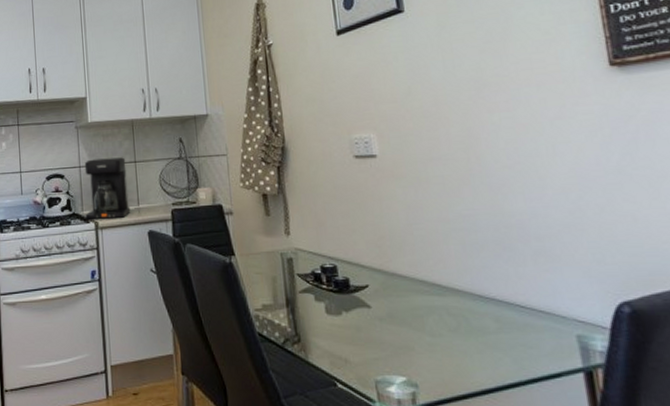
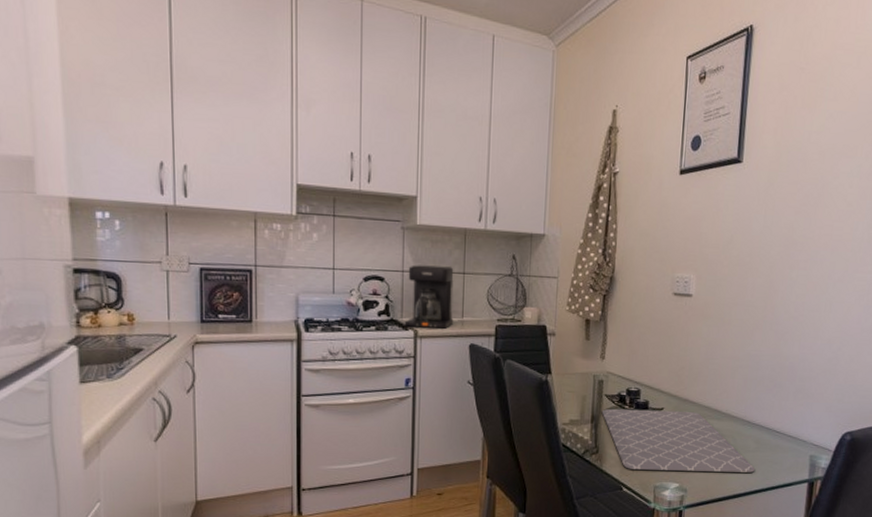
placemat: none [296,287,504,362] -> present [601,408,755,474]

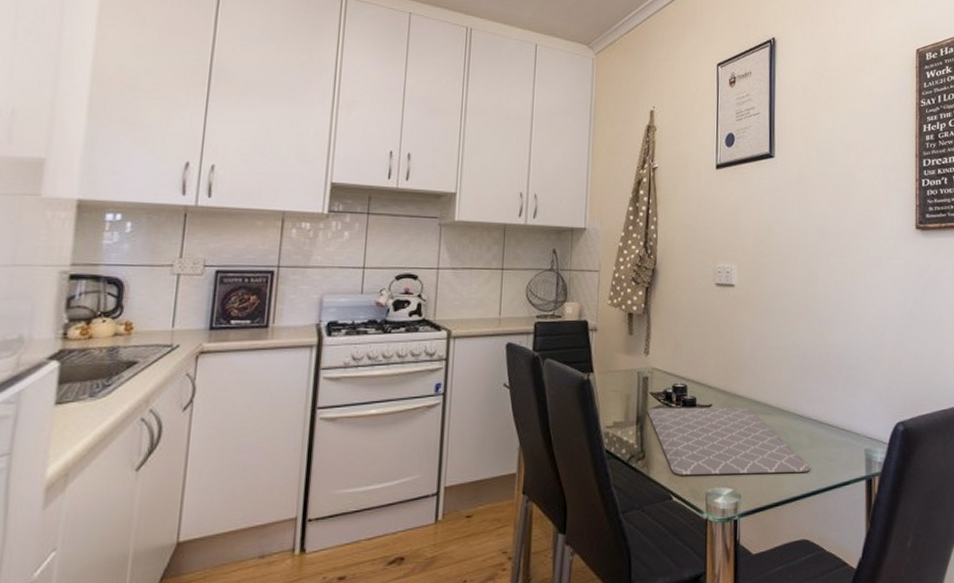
coffee maker: present [404,265,454,330] -> none [437,261,492,329]

